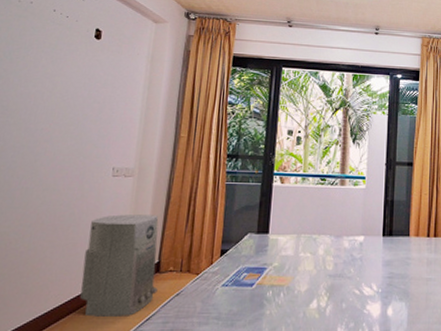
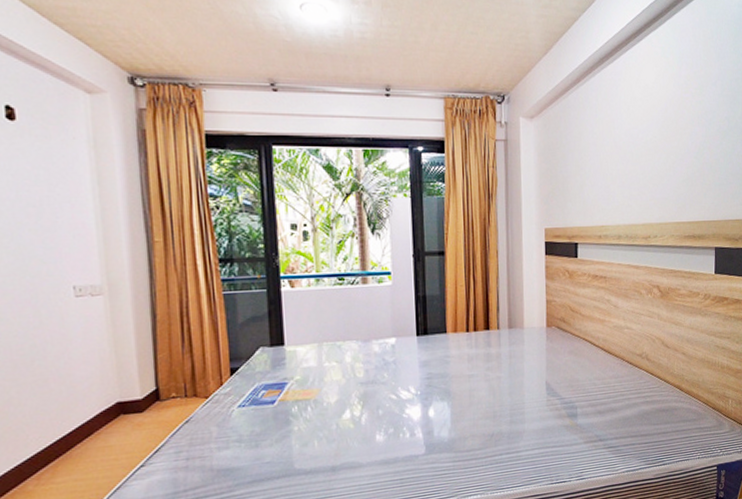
air purifier: present [80,214,159,317] -> none [61,337,162,457]

